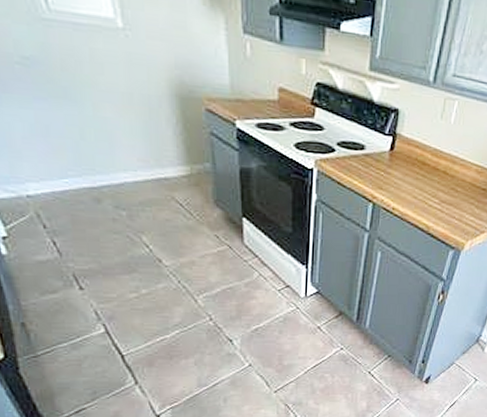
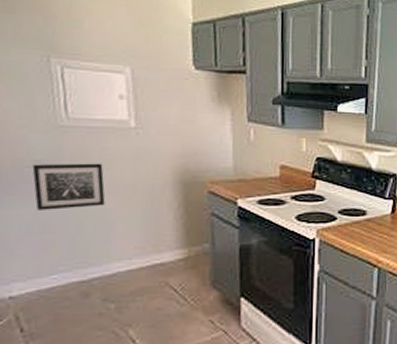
wall art: none [22,61,103,114] -> present [32,163,106,210]

